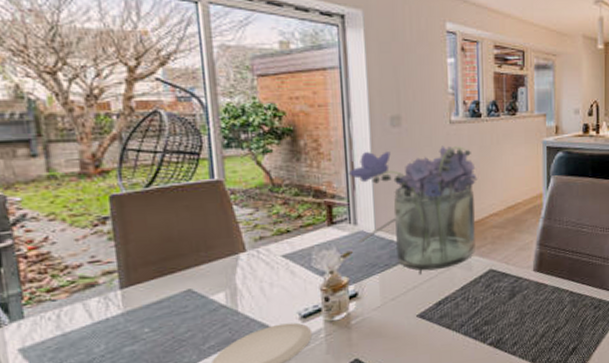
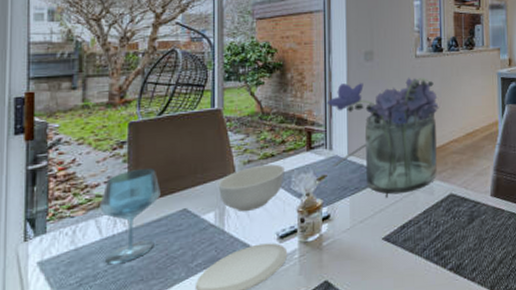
wine glass: none [85,246,159,350] -> present [100,168,161,265]
bowl: none [226,240,304,292] -> present [218,164,285,212]

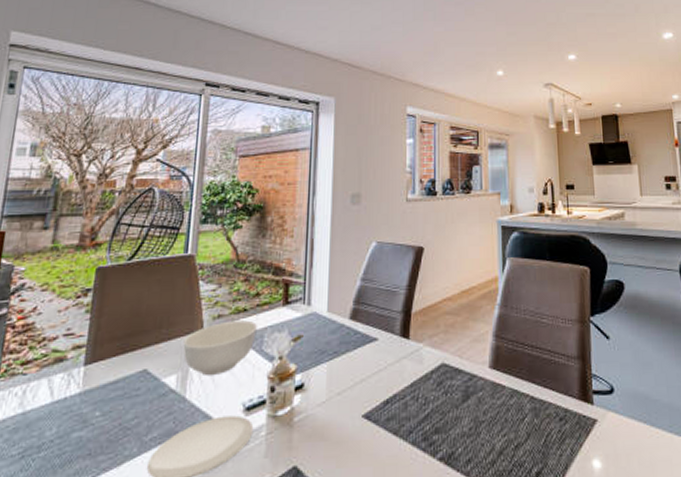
wine glass: present [100,168,161,265] -> none [53,320,122,434]
flower bouquet: present [326,77,439,198] -> none [307,223,431,365]

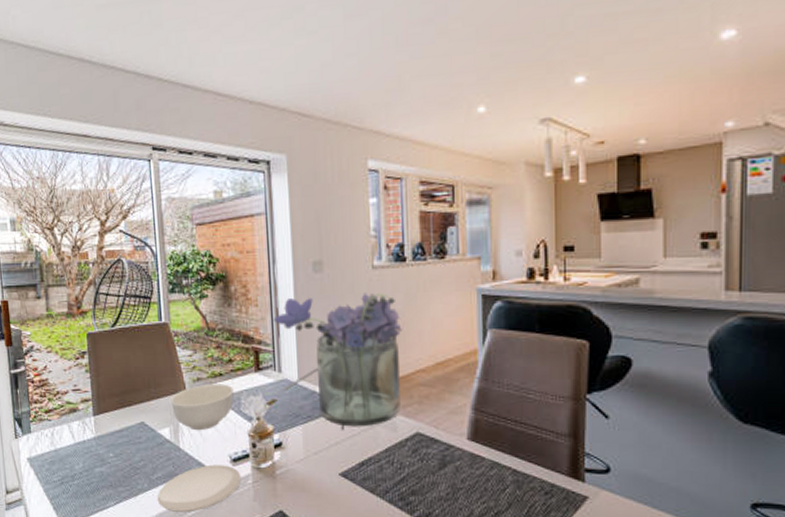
flower bouquet: none [307,223,431,365] -> present [273,292,402,430]

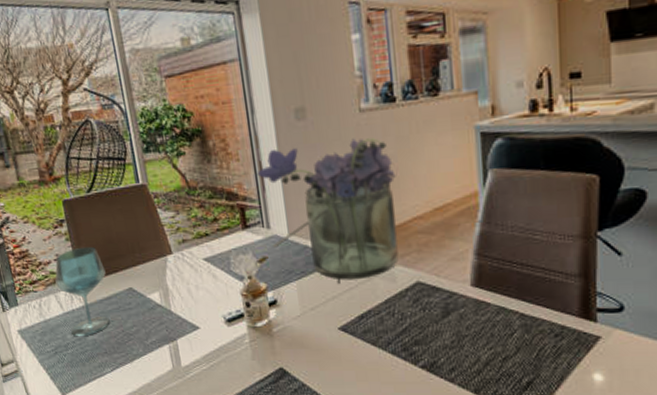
wine glass: none [70,379,120,468] -> present [55,246,110,337]
plate: present [158,464,242,512] -> none [154,326,238,375]
bowl: present [170,384,234,431] -> none [157,244,223,294]

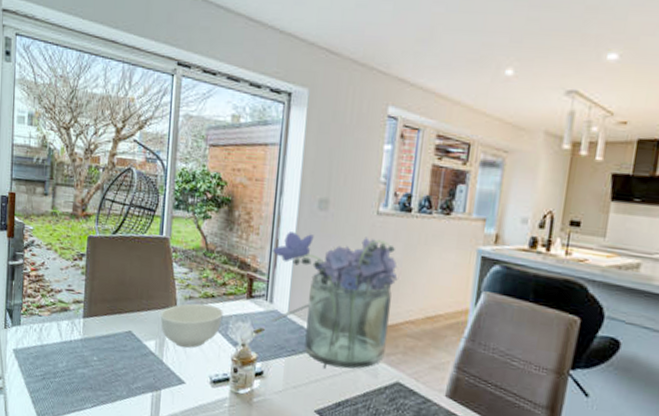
wine glass: present [55,246,110,337] -> none [61,283,111,369]
bowl: none [157,244,223,294] -> present [160,303,223,348]

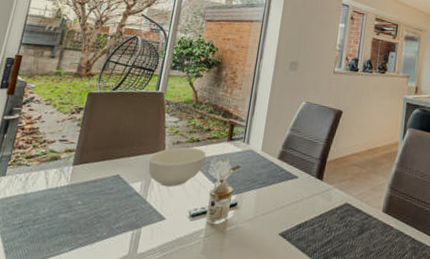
flower bouquet: present [271,232,398,369] -> none [247,87,348,196]

